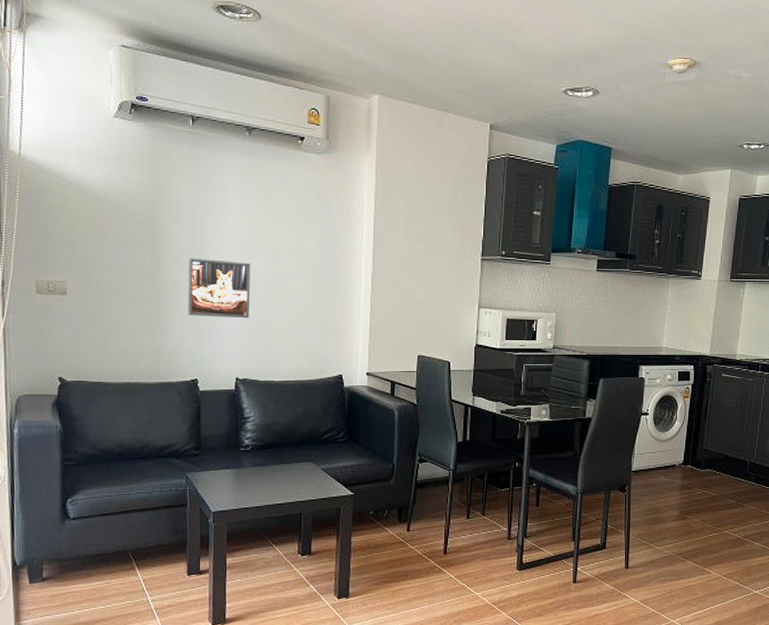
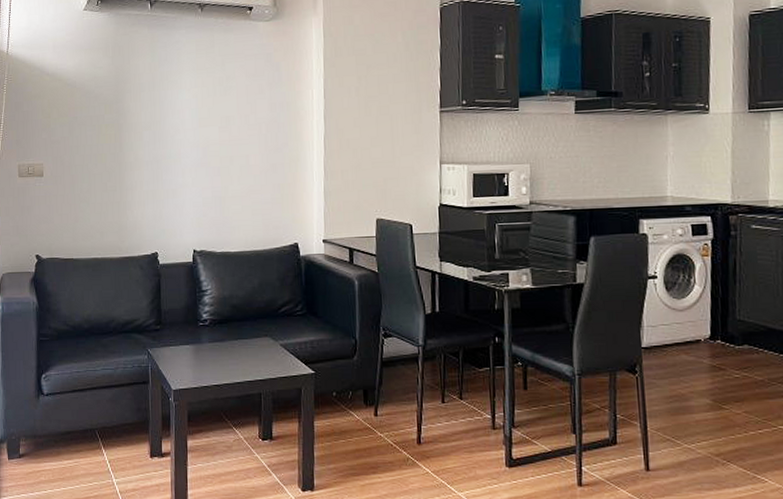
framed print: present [187,258,251,319] -> none [148,133,206,190]

